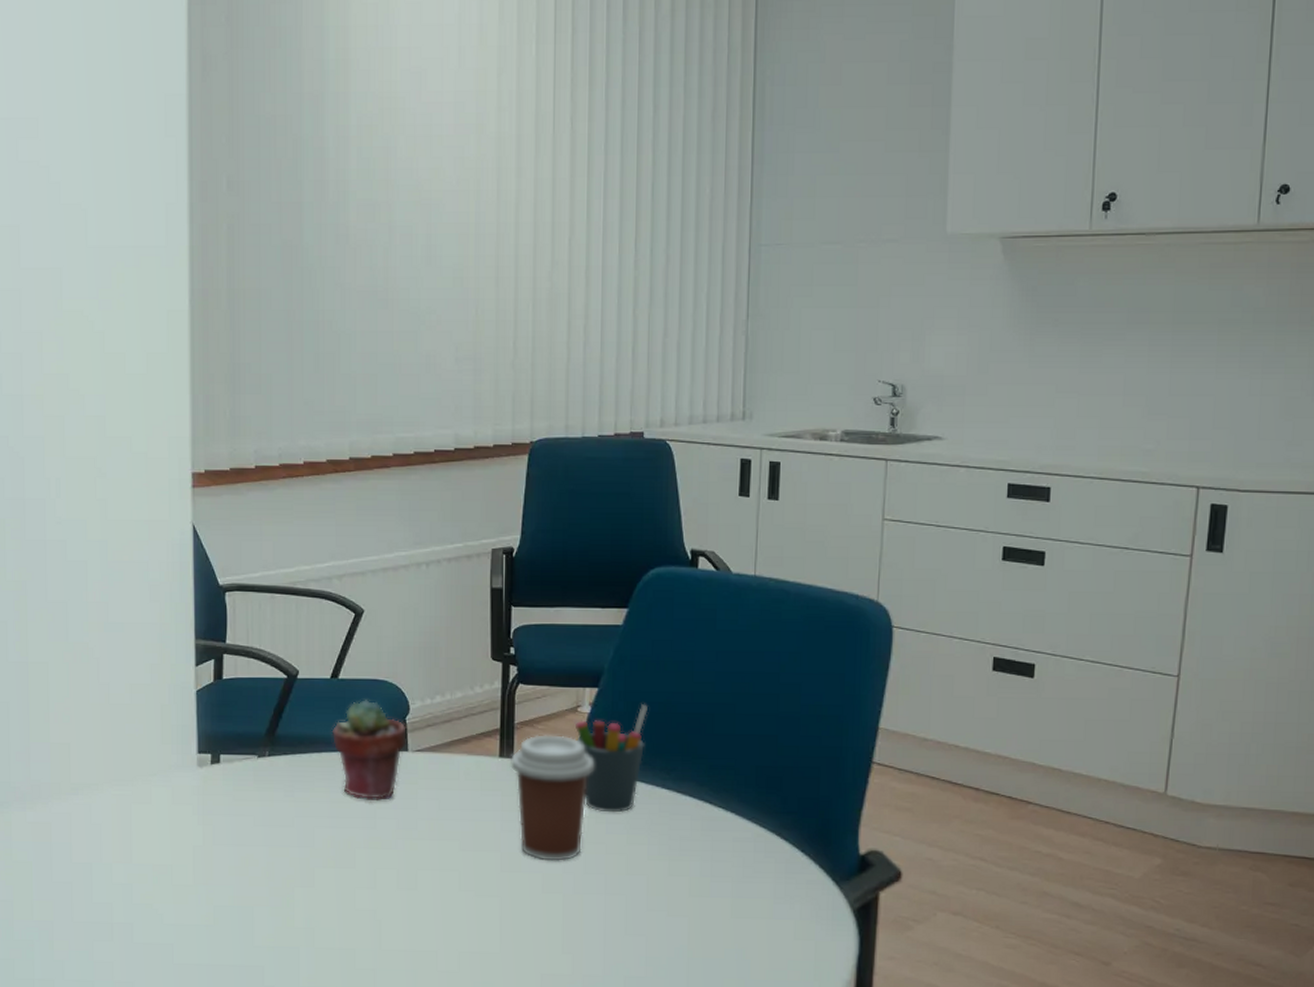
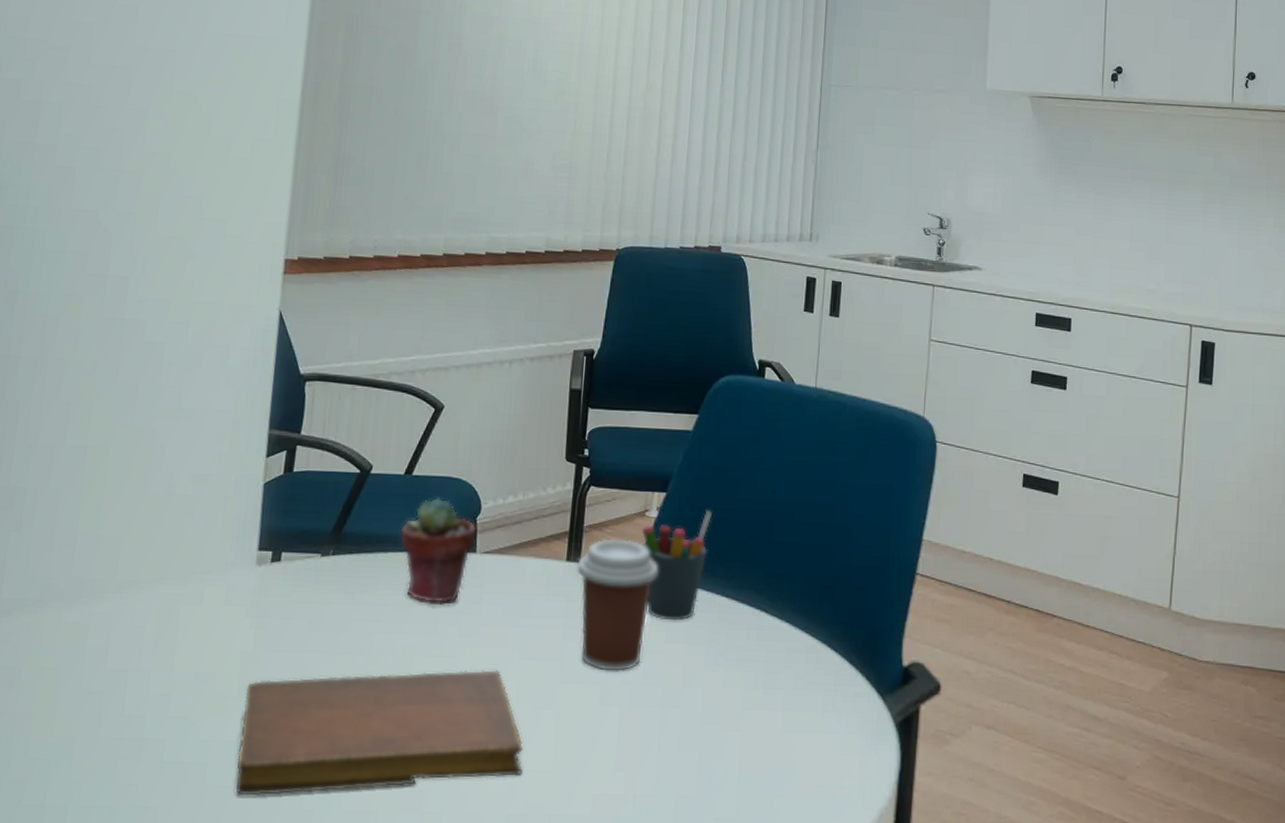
notebook: none [200,860,470,973] -> present [235,670,524,796]

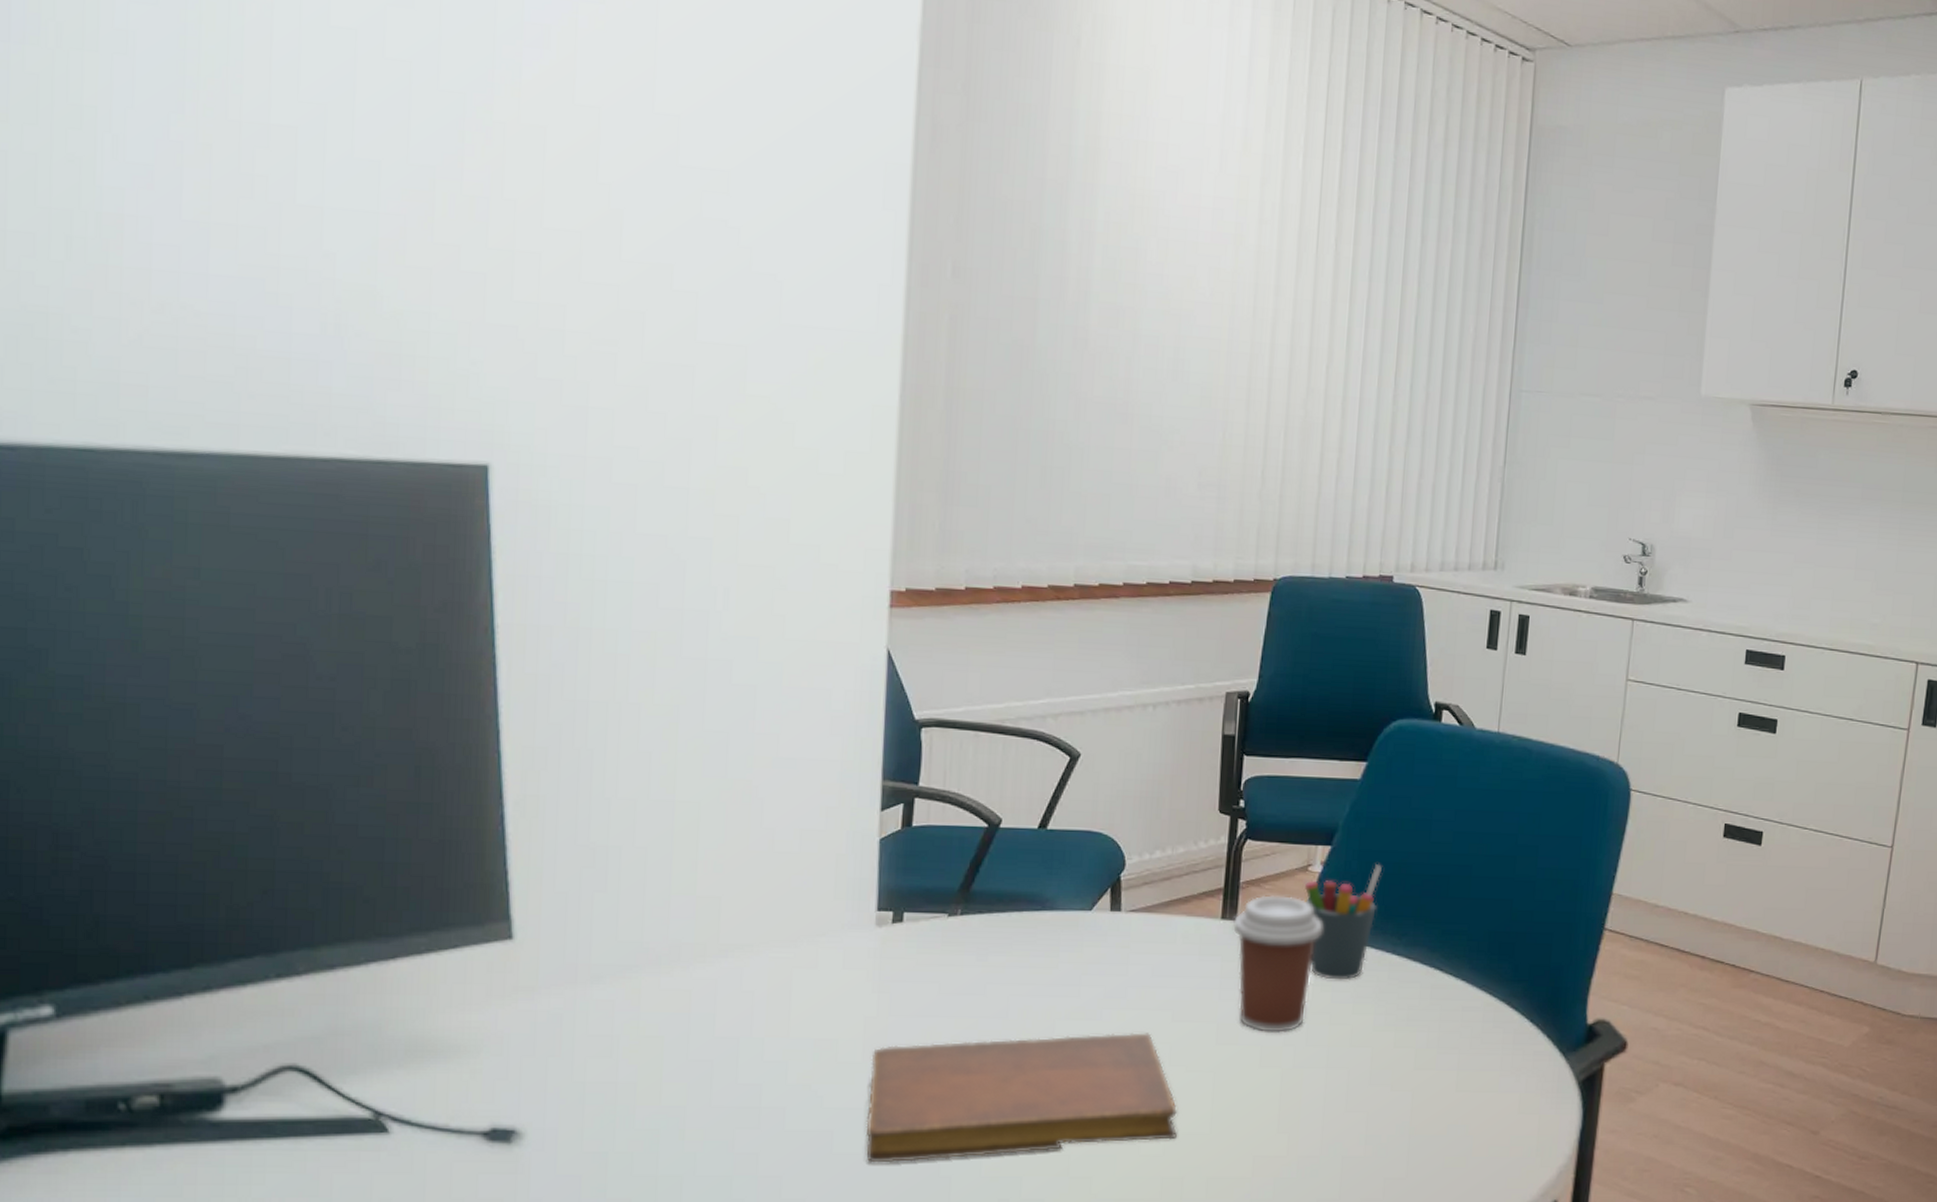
potted succulent: present [399,497,477,605] -> none [1035,852,1121,966]

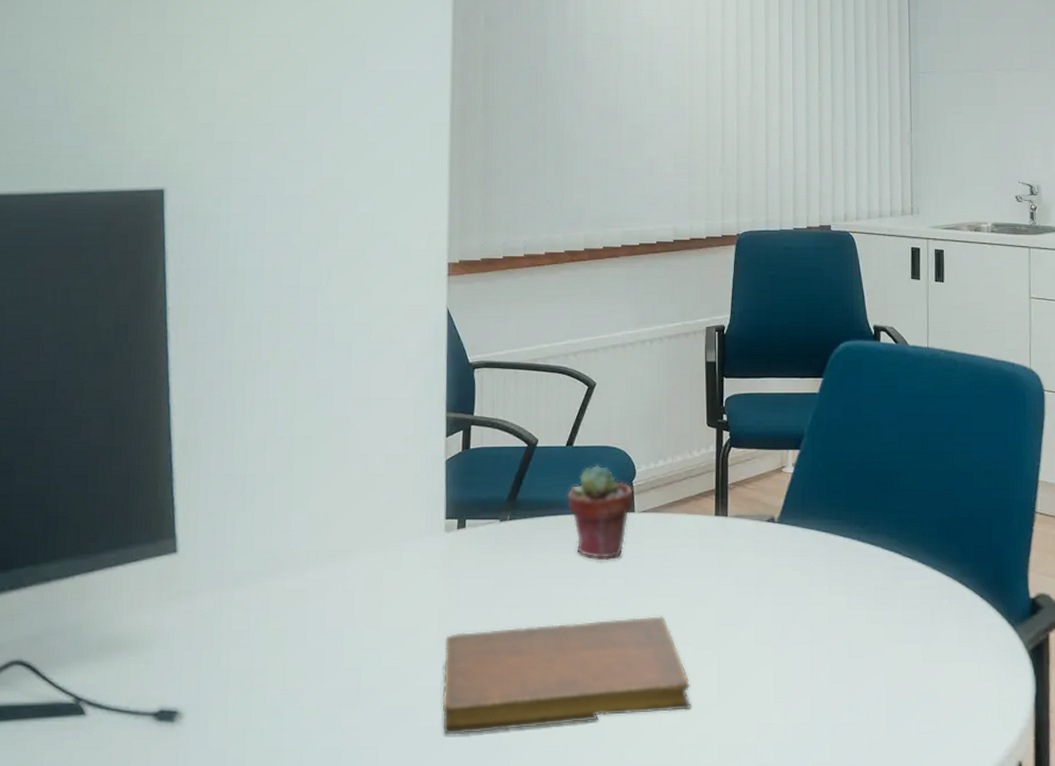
potted succulent: none [1035,852,1121,966] -> present [566,464,634,560]
coffee cup: present [1233,895,1323,1033] -> none [725,494,799,613]
pen holder: present [1304,864,1382,980] -> none [781,464,843,565]

